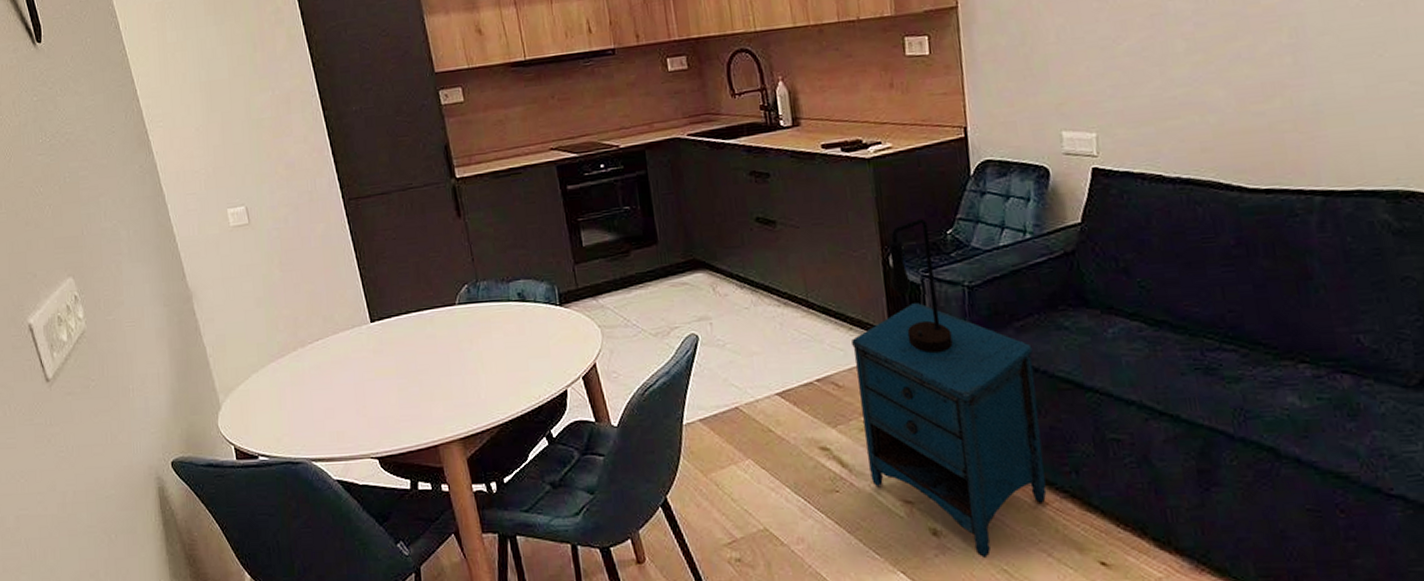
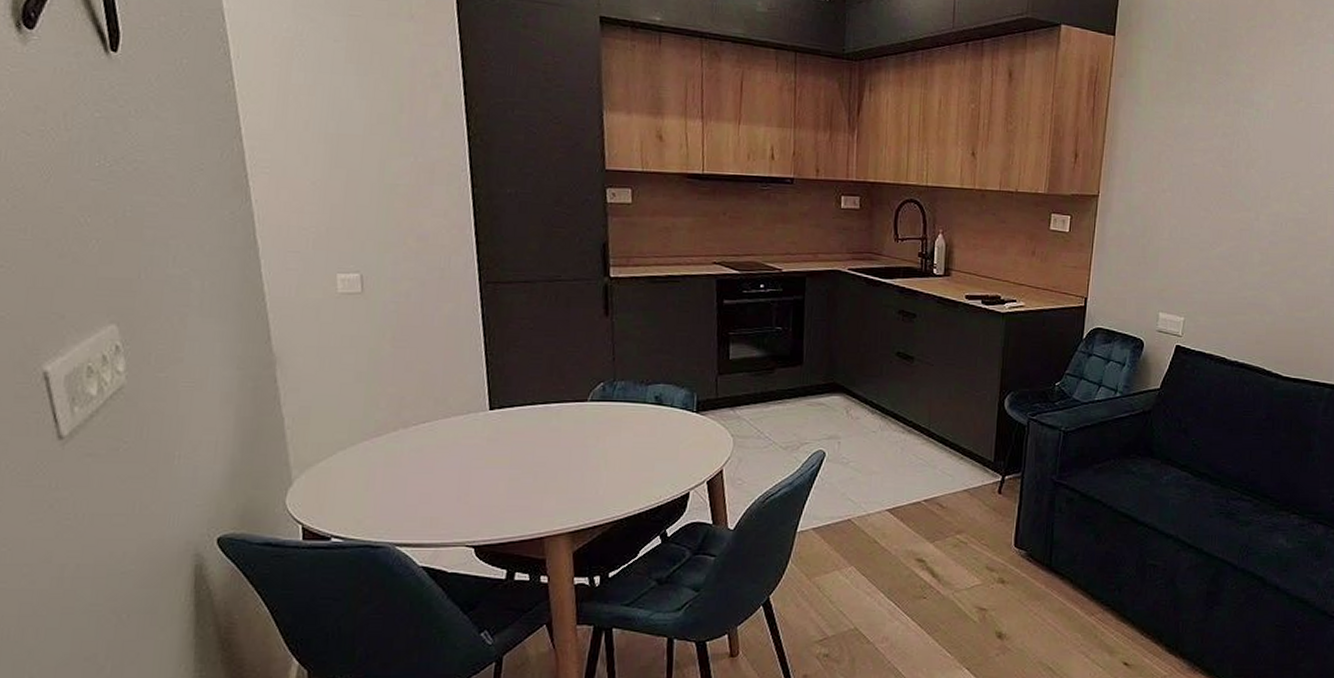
nightstand: present [852,303,1047,558] -> none [955,441,1104,657]
table lamp: present [888,218,953,354] -> none [1001,369,1044,485]

